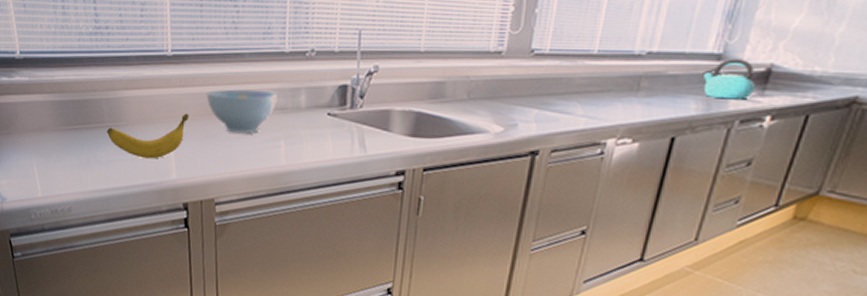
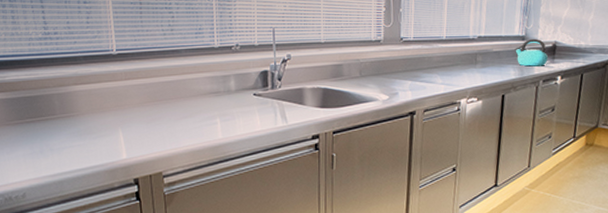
banana: present [106,113,190,159] -> none [58,102,136,143]
bowl: present [206,89,277,134] -> none [149,78,211,115]

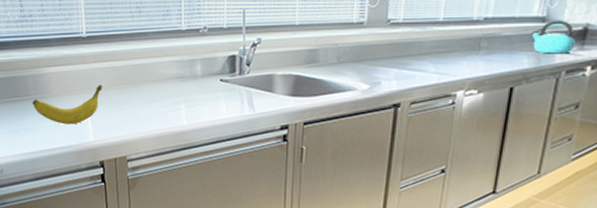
banana: none [58,102,136,143] -> present [32,85,103,125]

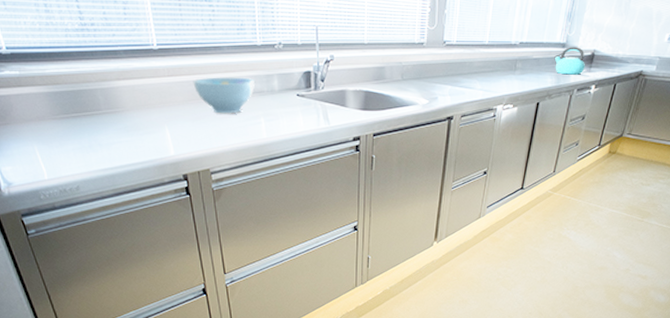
banana: present [32,85,103,125] -> none [104,99,180,139]
bowl: none [116,62,177,100] -> present [193,77,255,114]

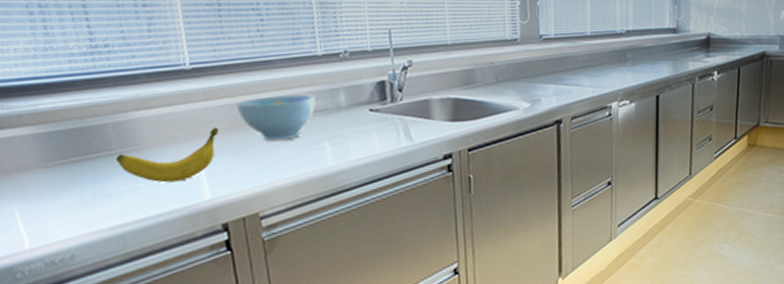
banana: none [104,99,180,139] -> present [115,127,219,183]
kettle: present [554,46,585,75] -> none [666,30,703,62]

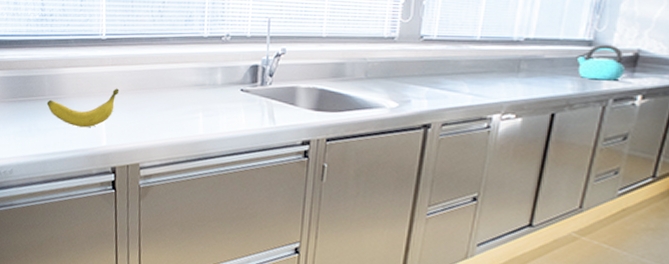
bowl: present [236,94,316,141] -> none [134,68,197,107]
kettle: none [666,30,703,62] -> present [576,44,624,81]

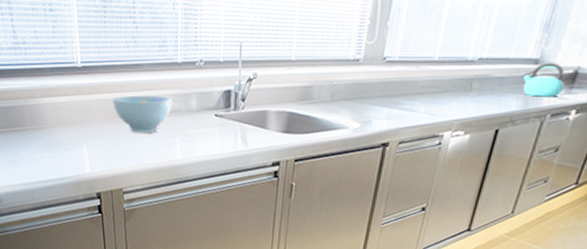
banana: present [46,88,120,128] -> none [28,117,99,156]
bowl: none [134,68,197,107] -> present [112,95,173,133]

